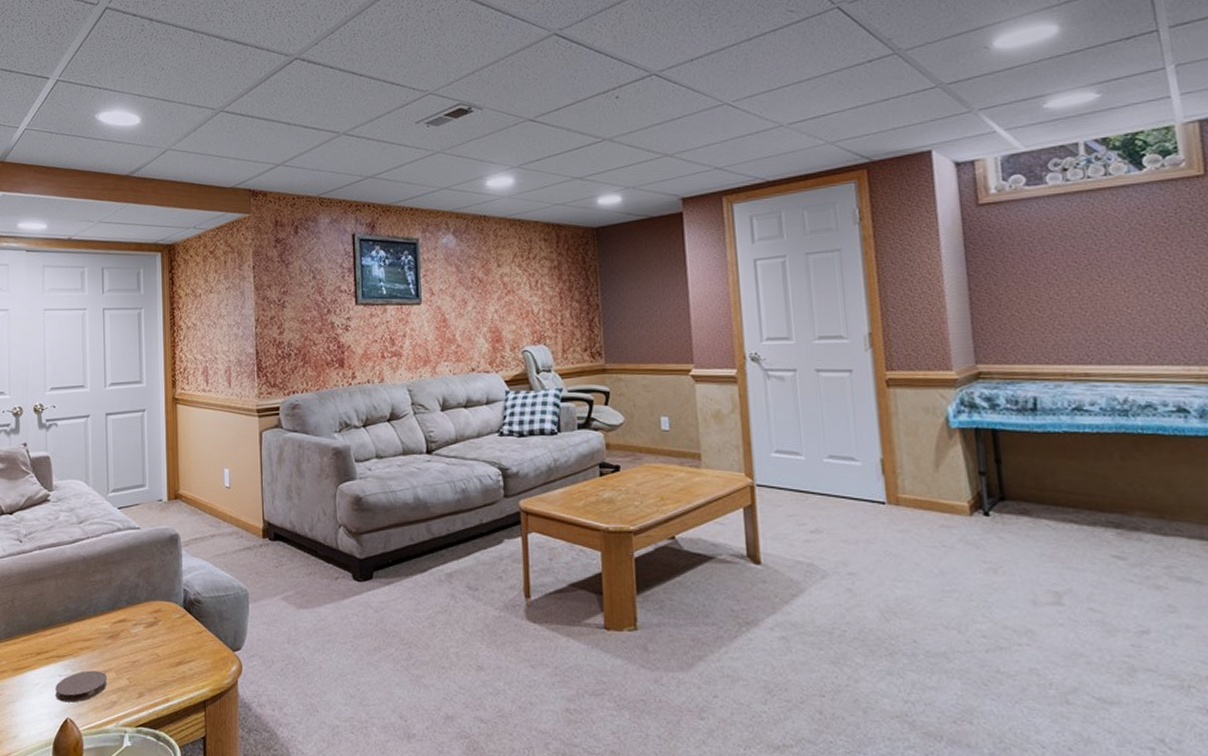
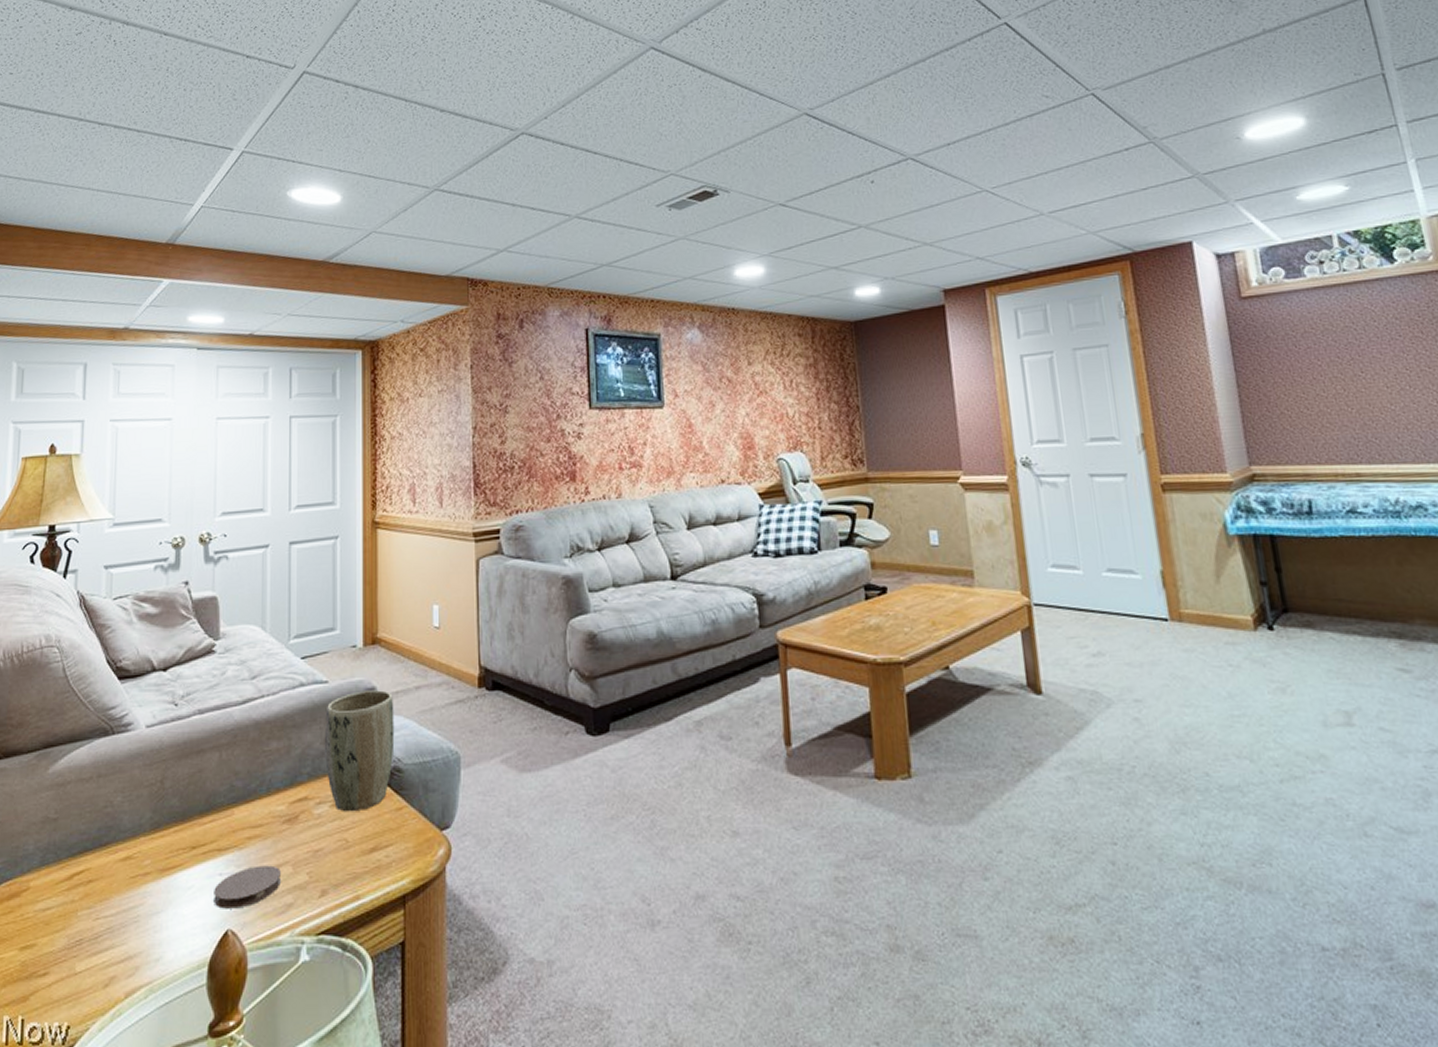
plant pot: none [138,537,195,633] -> present [325,690,395,812]

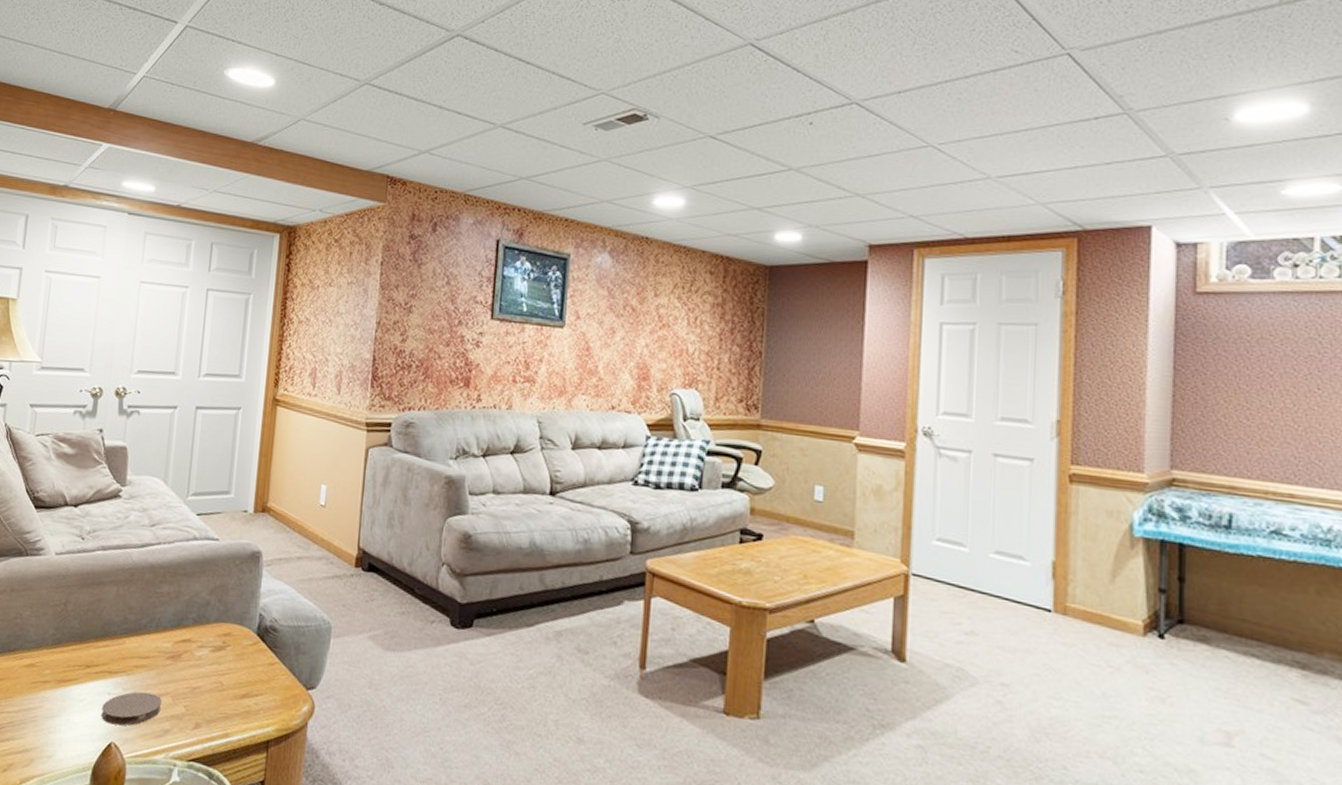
plant pot: present [325,690,395,812] -> none [209,553,277,660]

